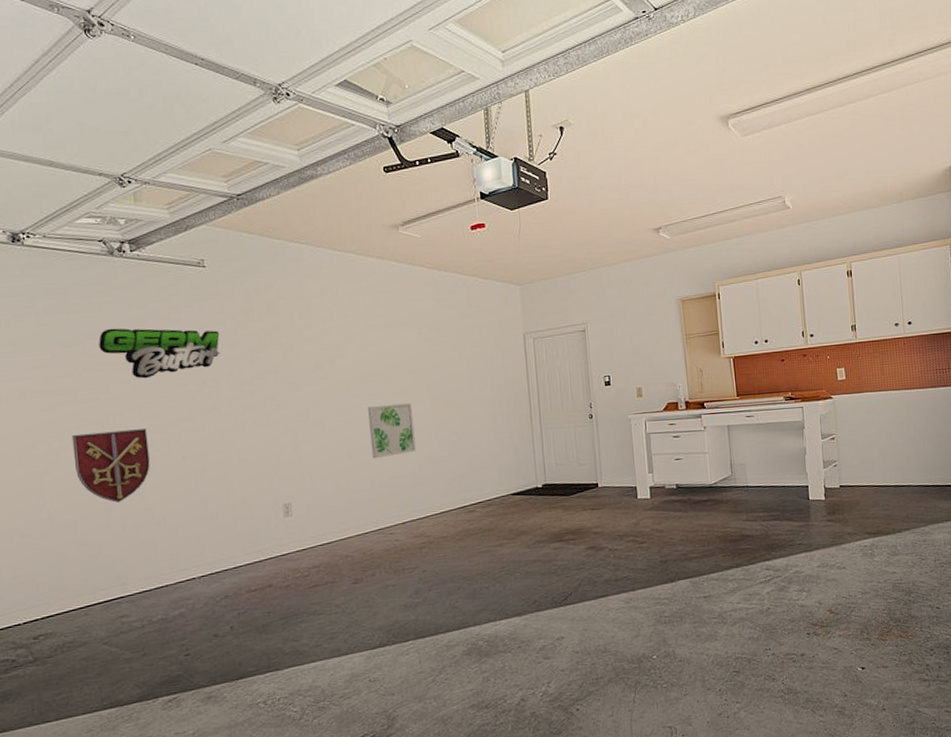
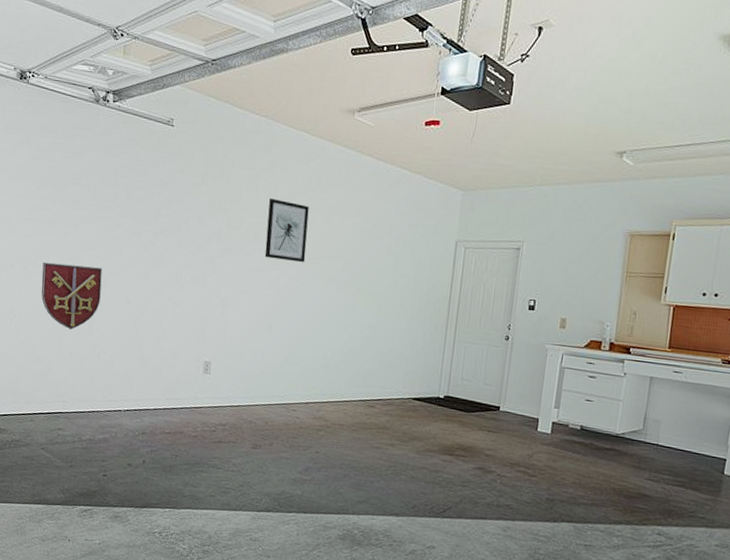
text sign: present [99,328,220,379] -> none [75,171,176,223]
wall art: none [324,323,375,384] -> present [264,197,309,263]
wall art: present [368,402,416,459] -> none [289,286,335,338]

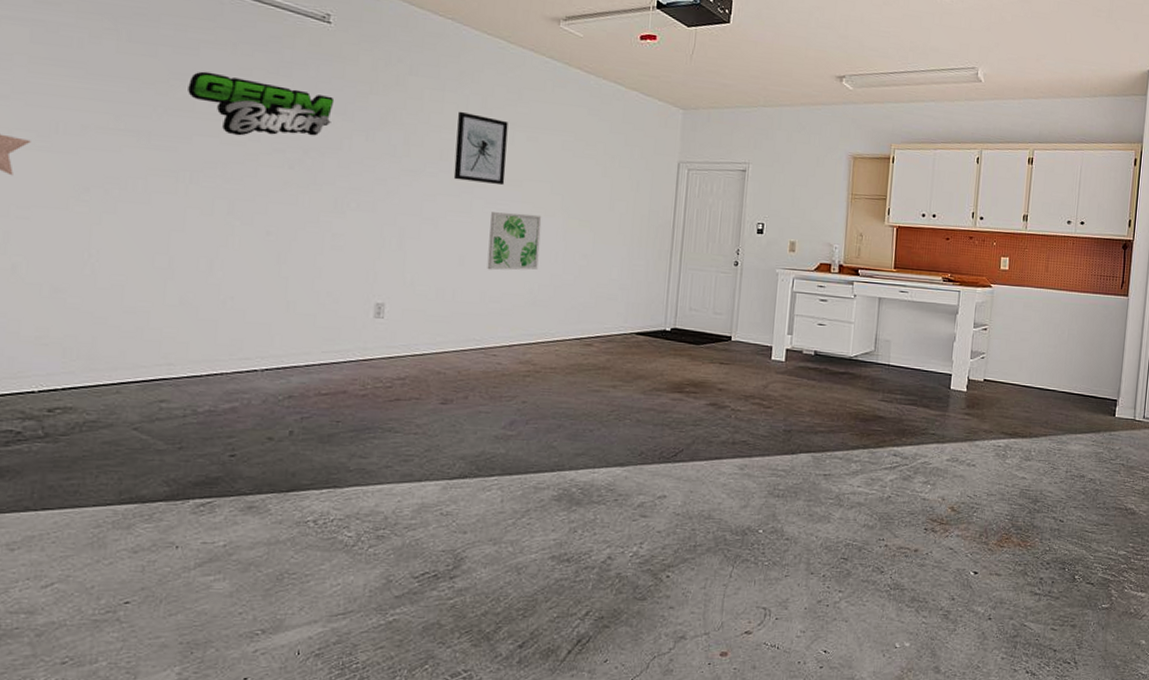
decorative shield: present [41,262,102,330] -> none [134,184,229,272]
text sign: none [75,171,176,223] -> present [188,71,335,136]
wall art: none [289,286,335,338] -> present [487,212,542,271]

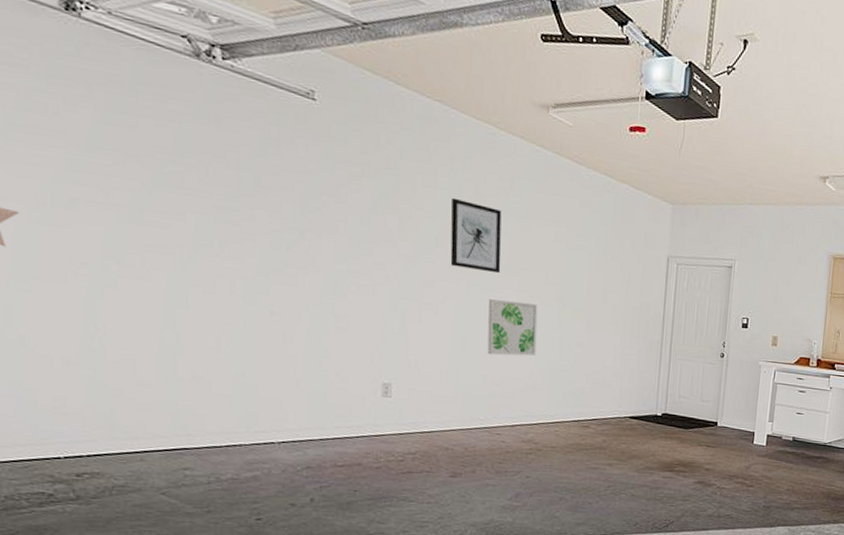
text sign: present [188,71,335,136] -> none [175,146,326,218]

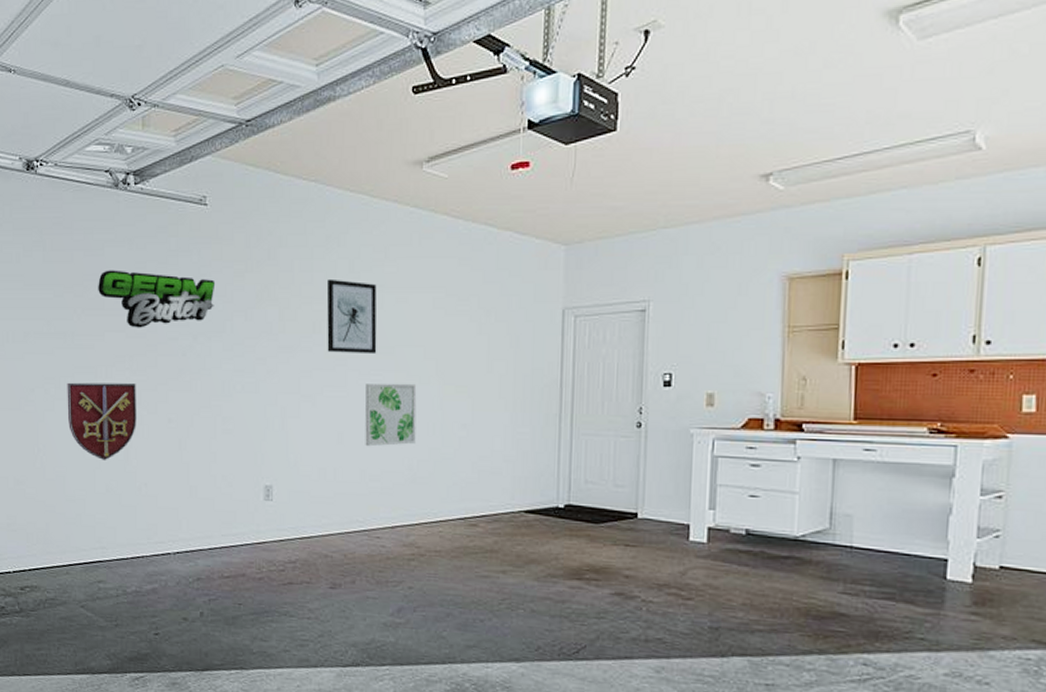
decorative shield: none [134,260,231,348] -> present [67,382,138,461]
text sign: none [175,146,326,218] -> present [98,270,216,328]

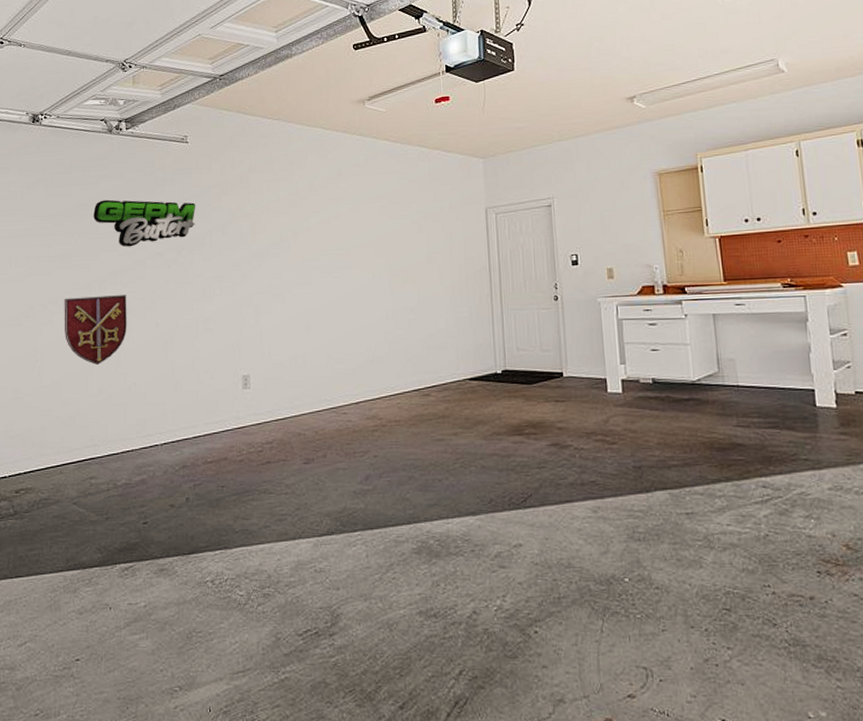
wall art: present [326,278,377,355] -> none [290,196,335,257]
wall art: present [365,383,417,447] -> none [327,277,372,334]

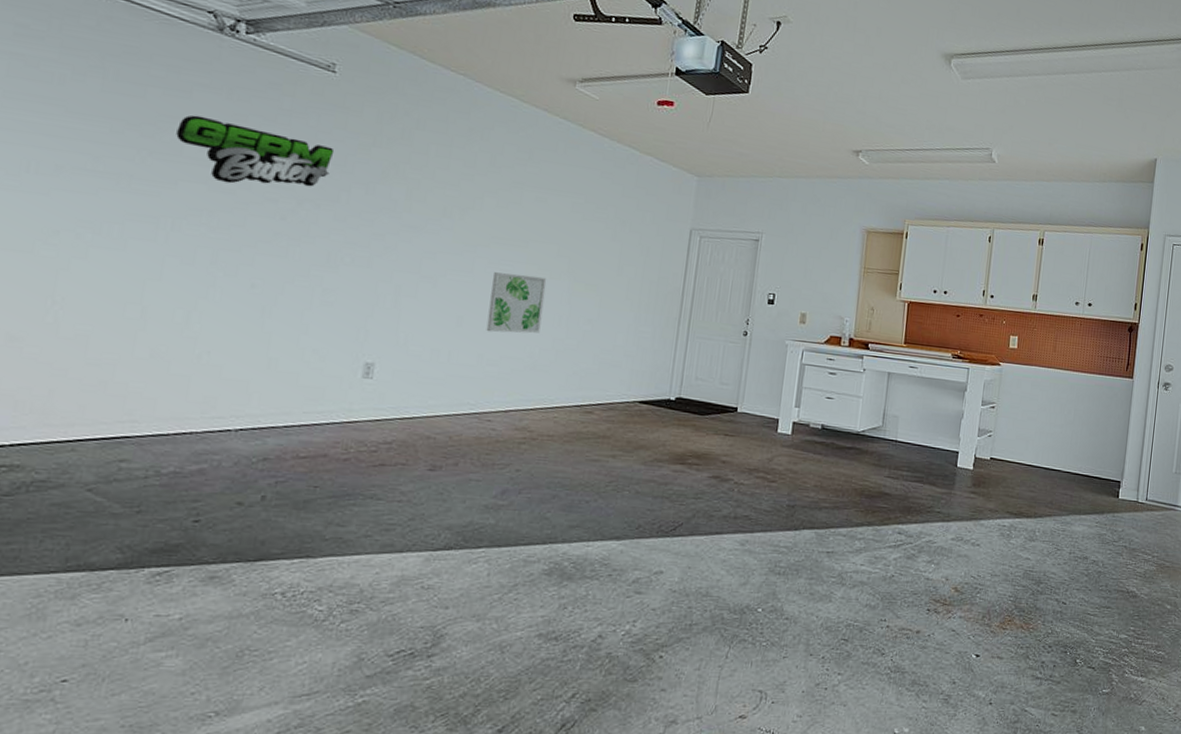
decorative shield: present [64,295,128,366] -> none [105,229,213,323]
wall art: none [327,277,372,334] -> present [486,272,547,334]

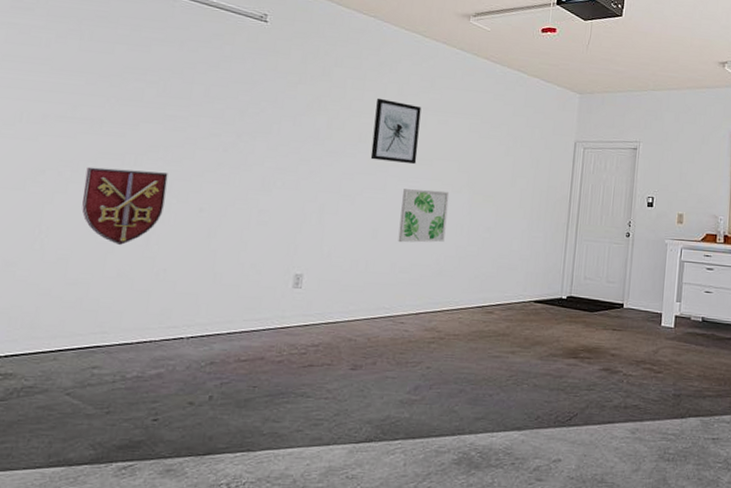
decorative shield: none [105,229,213,323] -> present [81,167,168,246]
text sign: present [176,115,335,187] -> none [138,65,267,123]
wall art: none [456,168,517,246] -> present [370,98,422,165]

